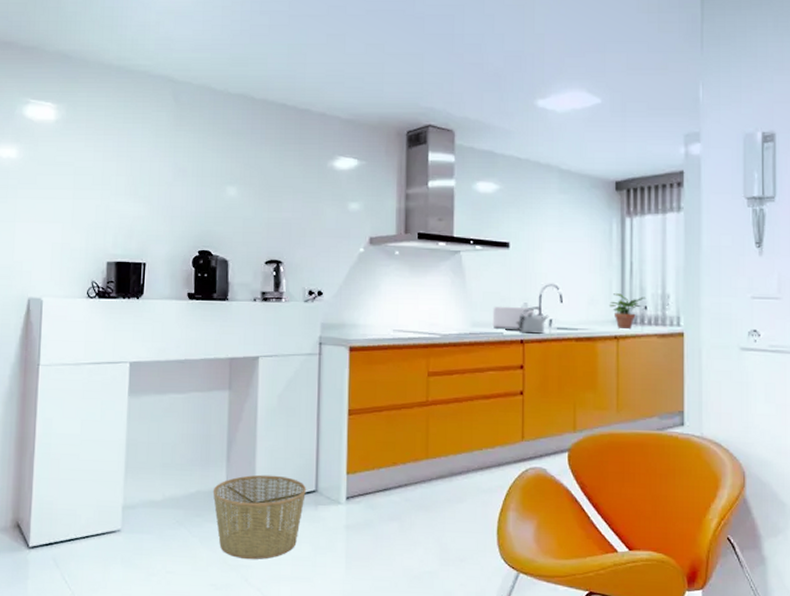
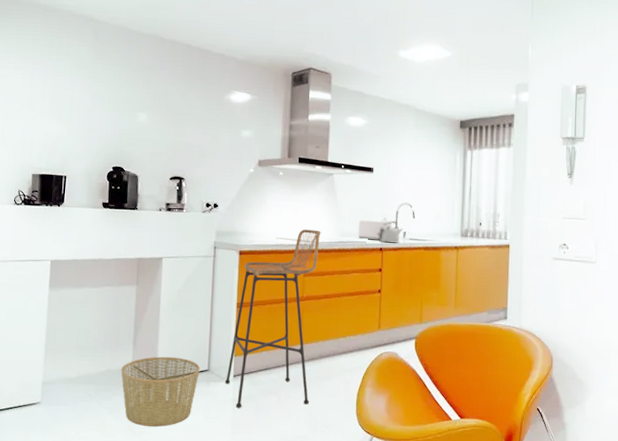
bar stool: none [336,319,448,537] -> present [224,229,321,408]
potted plant: present [610,293,646,330] -> none [452,212,481,242]

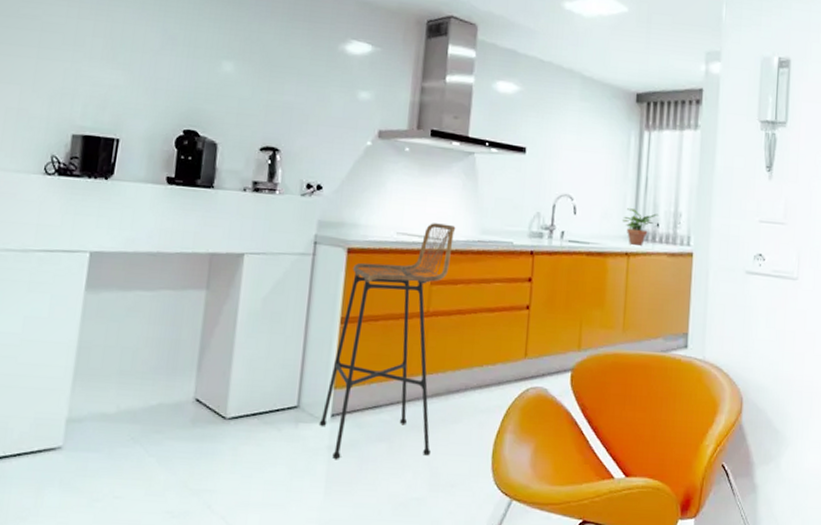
basket: present [120,356,200,427] -> none [177,386,287,483]
toaster: present [358,219,392,240] -> none [502,213,548,241]
kettle: present [378,221,404,243] -> none [529,217,562,246]
potted plant: none [452,212,481,242] -> present [622,208,659,247]

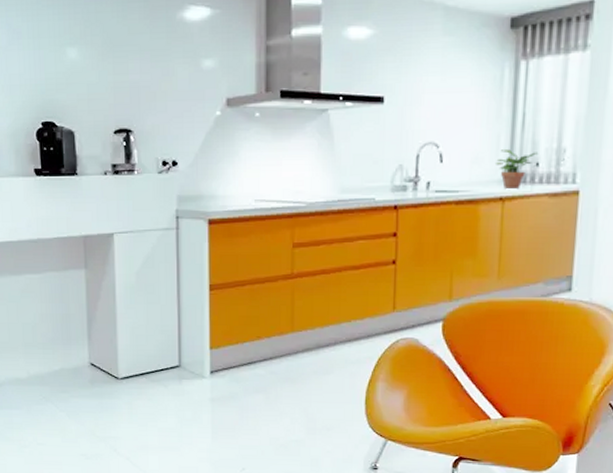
bar stool: present [319,223,456,459] -> none [200,186,314,409]

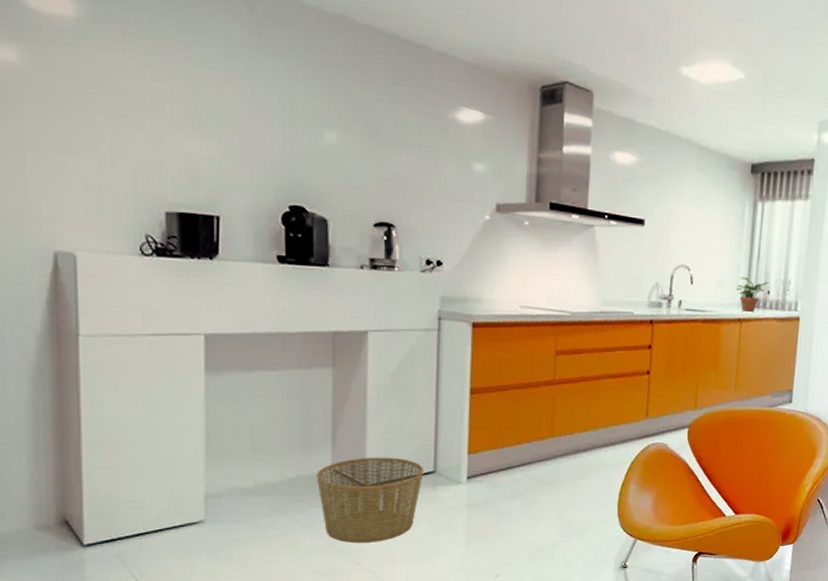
basket: none [76,351,169,431] -> present [316,457,423,542]

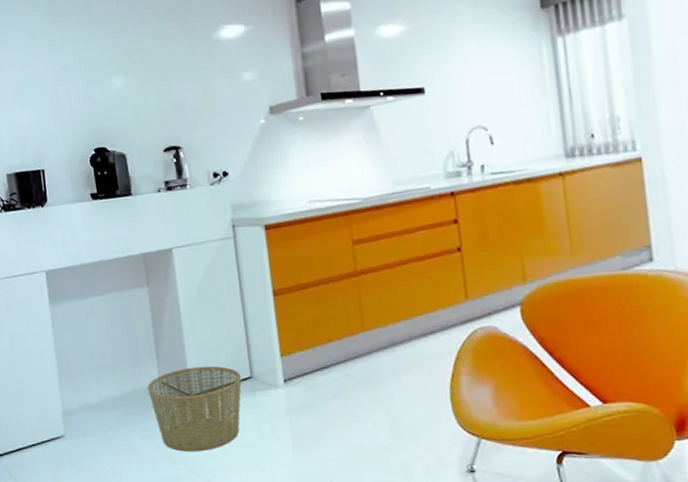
potted plant: present [736,277,770,313] -> none [549,123,592,165]

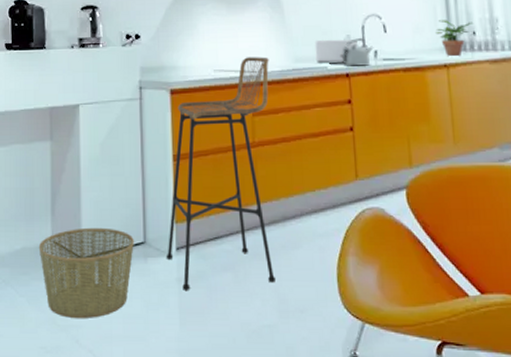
bar stool: none [273,182,388,419] -> present [166,57,277,290]
toaster: none [415,155,464,185] -> present [314,39,359,64]
kettle: none [445,153,480,185] -> present [342,38,374,66]
potted plant: none [549,123,592,165] -> present [436,20,474,57]

